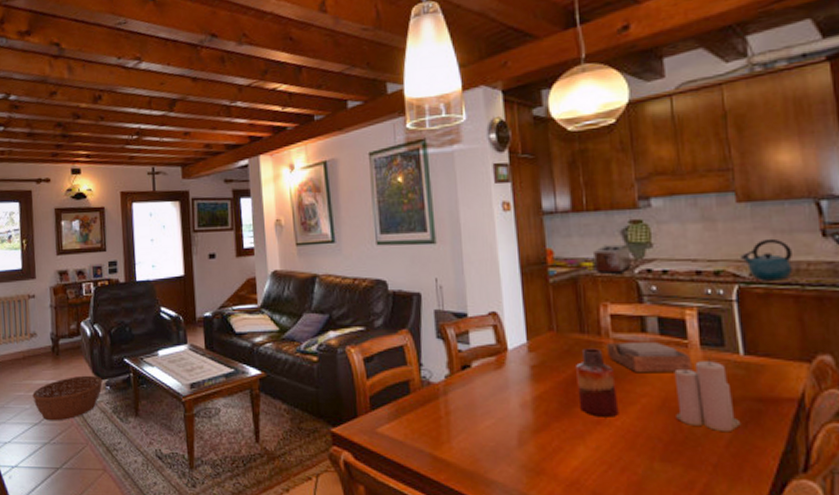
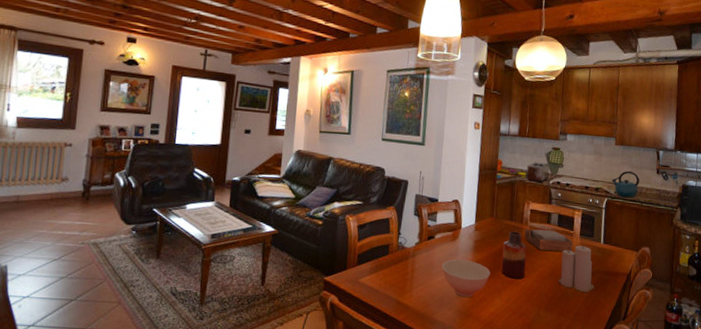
basket: present [32,375,103,421] -> none [55,219,129,258]
bowl: none [488,393,563,448] -> present [442,259,490,298]

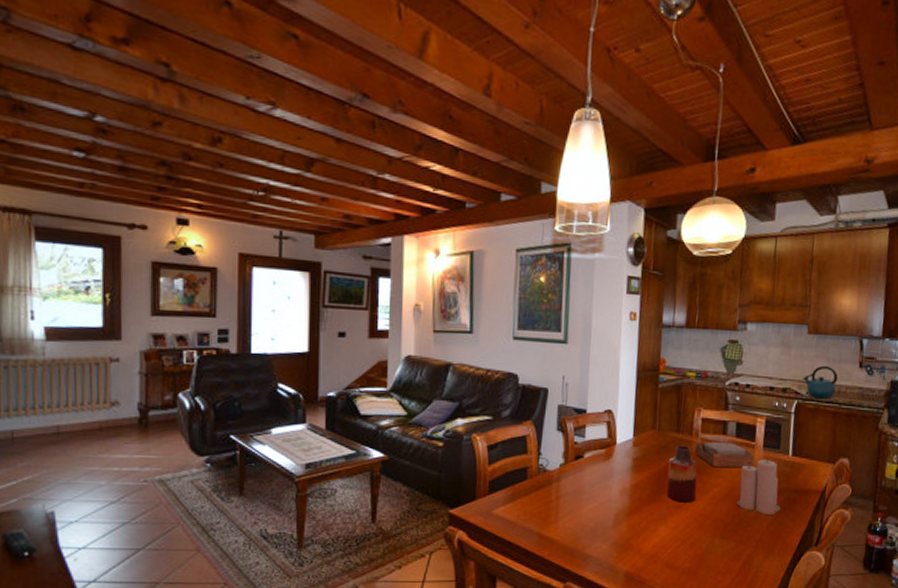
bowl: present [442,259,490,298] -> none [593,481,653,527]
toaster: present [526,162,550,182] -> none [696,359,726,384]

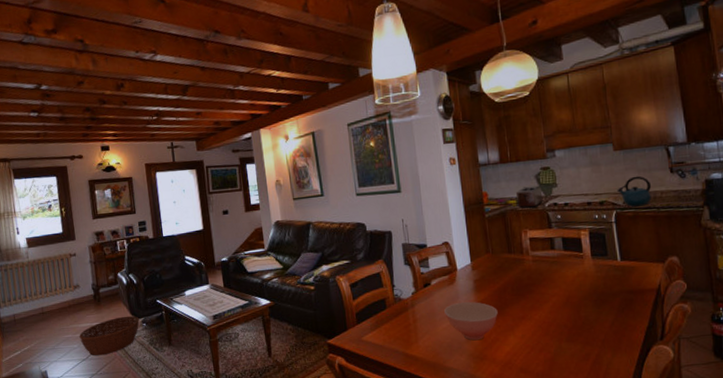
basket: none [110,451,202,499] -> present [79,315,140,356]
bowl: none [593,481,653,527] -> present [444,301,498,341]
vase: present [666,445,698,503] -> none [505,263,537,314]
napkin holder: present [694,441,756,468] -> none [527,255,587,280]
toaster: none [696,359,726,384] -> present [516,185,543,209]
candle: present [737,457,781,515] -> none [574,264,620,316]

